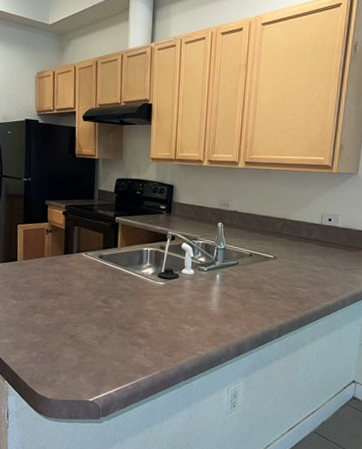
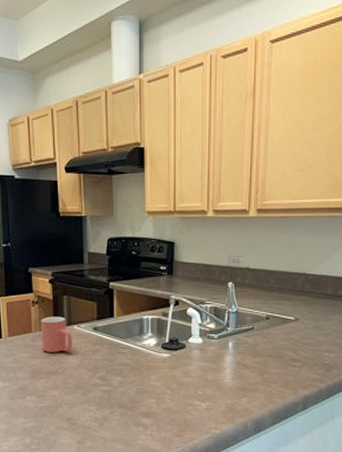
mug: none [52,244,80,276] -> present [41,316,73,353]

